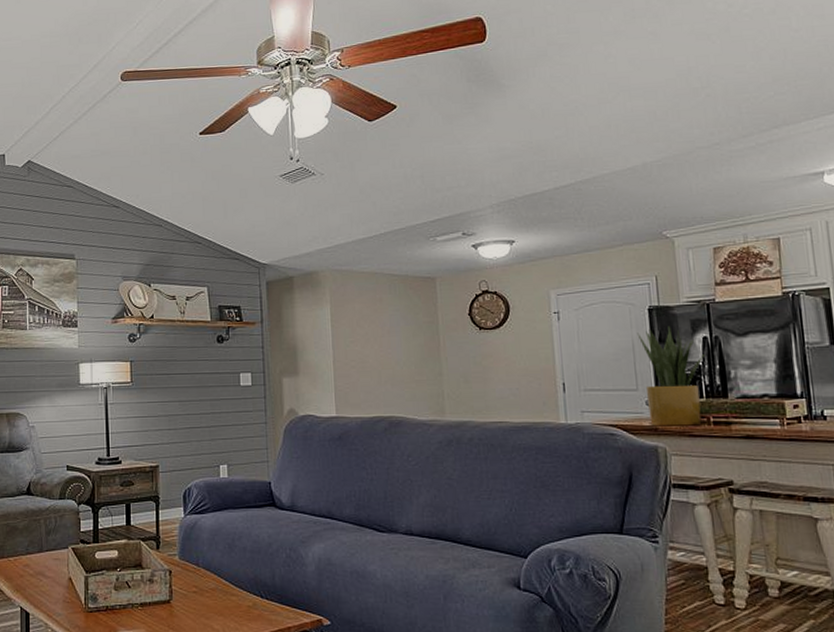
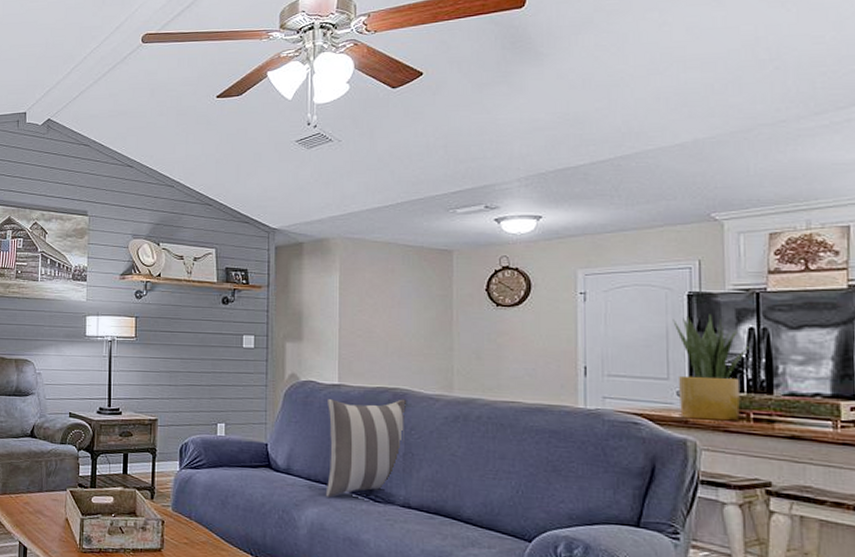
pillow: none [327,426,403,531] -> present [325,399,406,497]

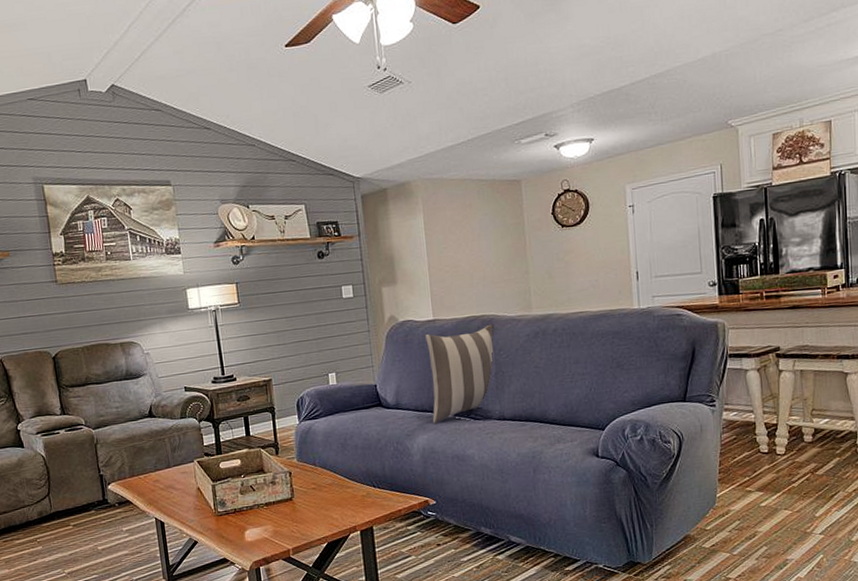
planter: present [673,314,751,423] -> none [703,211,762,305]

